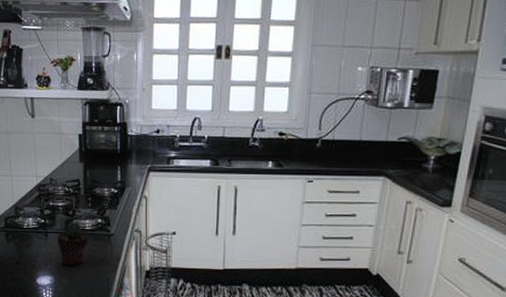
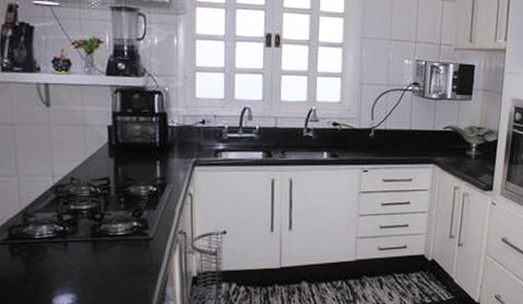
potted succulent: present [56,223,89,267] -> none [80,228,122,281]

